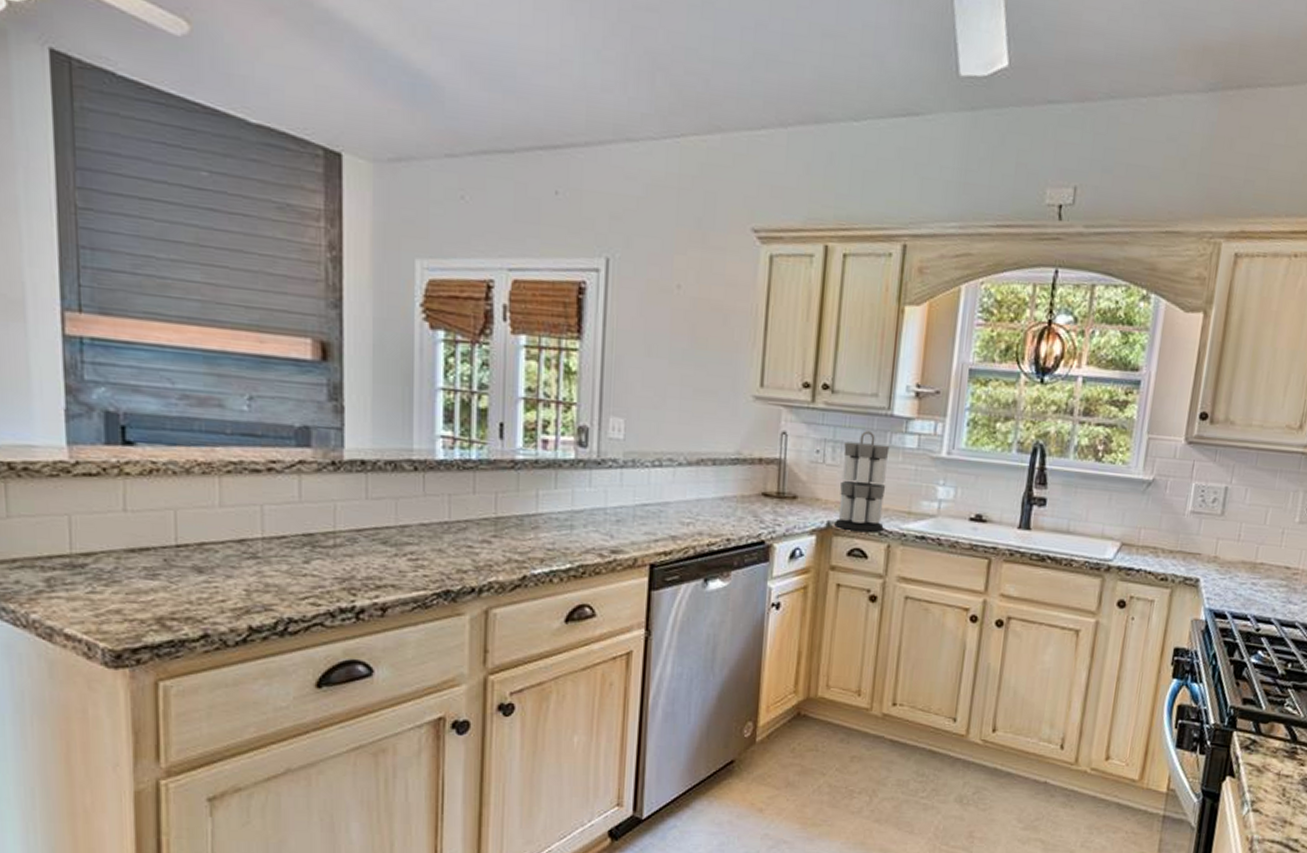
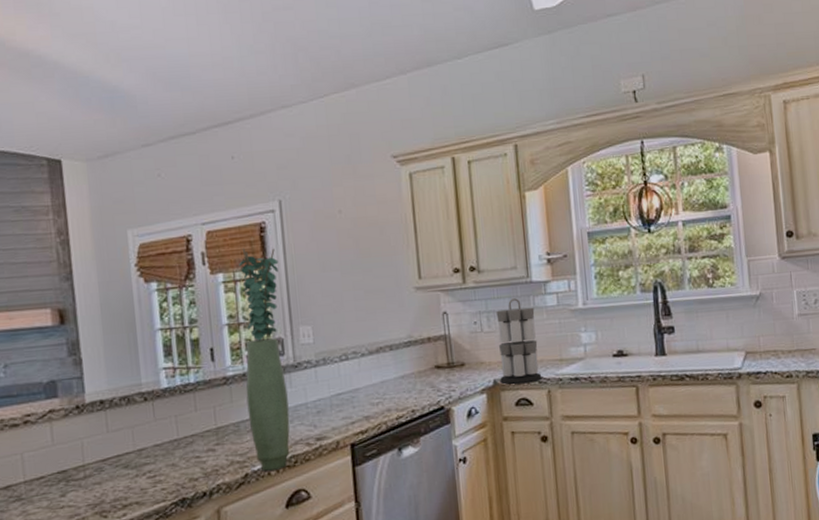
vase: none [535,308,596,578] -> present [239,248,290,471]

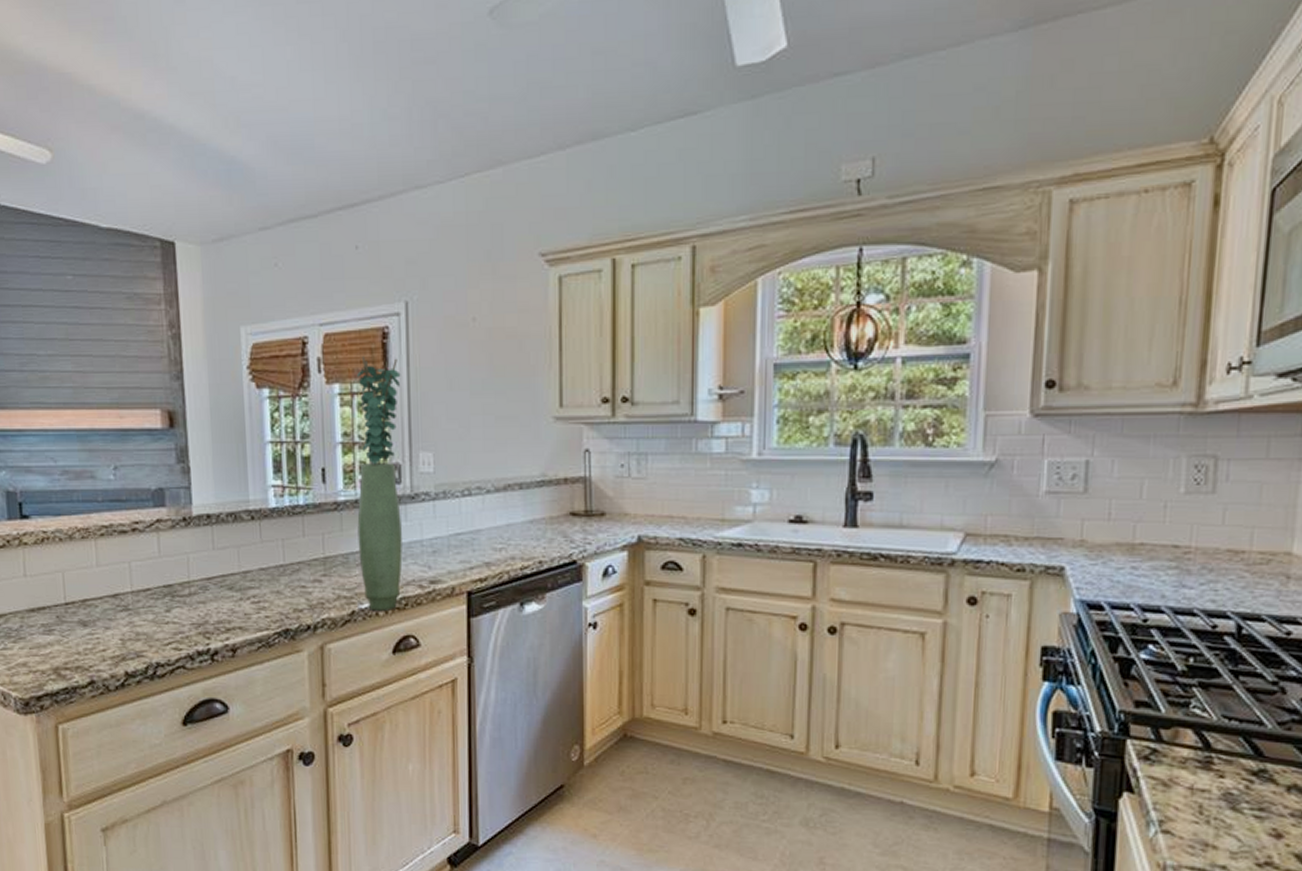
spice rack: present [496,298,542,384] -> none [645,440,697,543]

